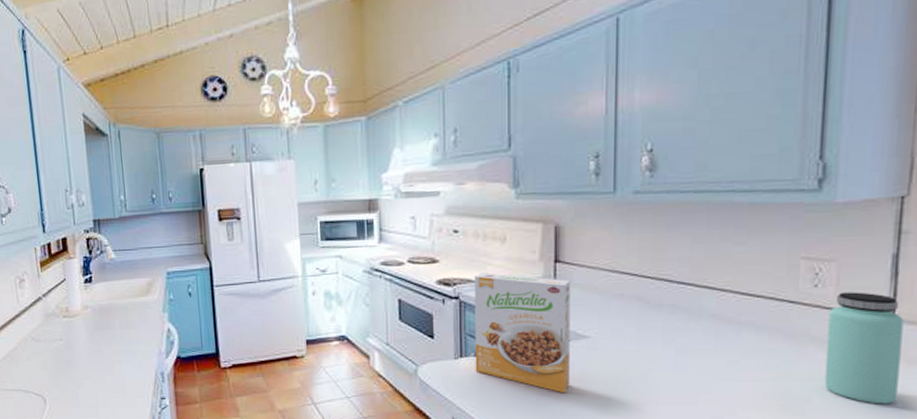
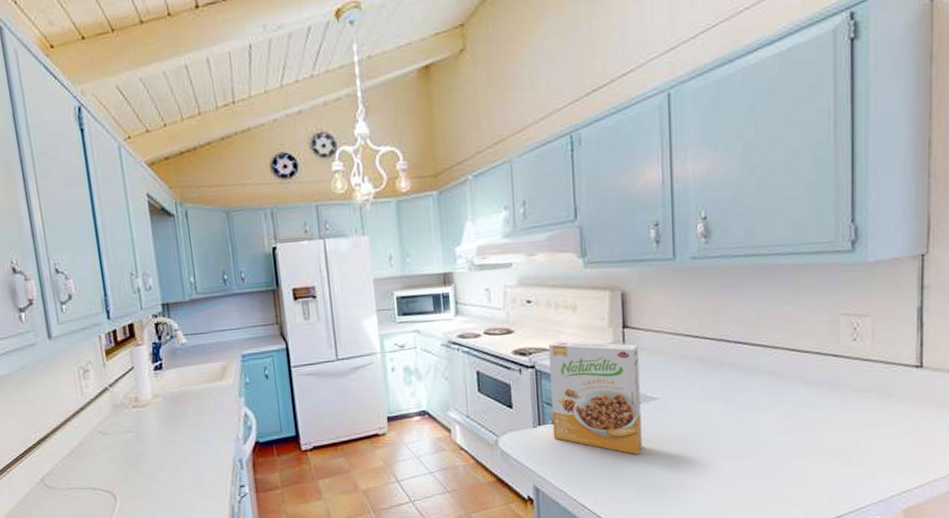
bottle: present [824,292,904,404] -> none [867,343,930,447]

